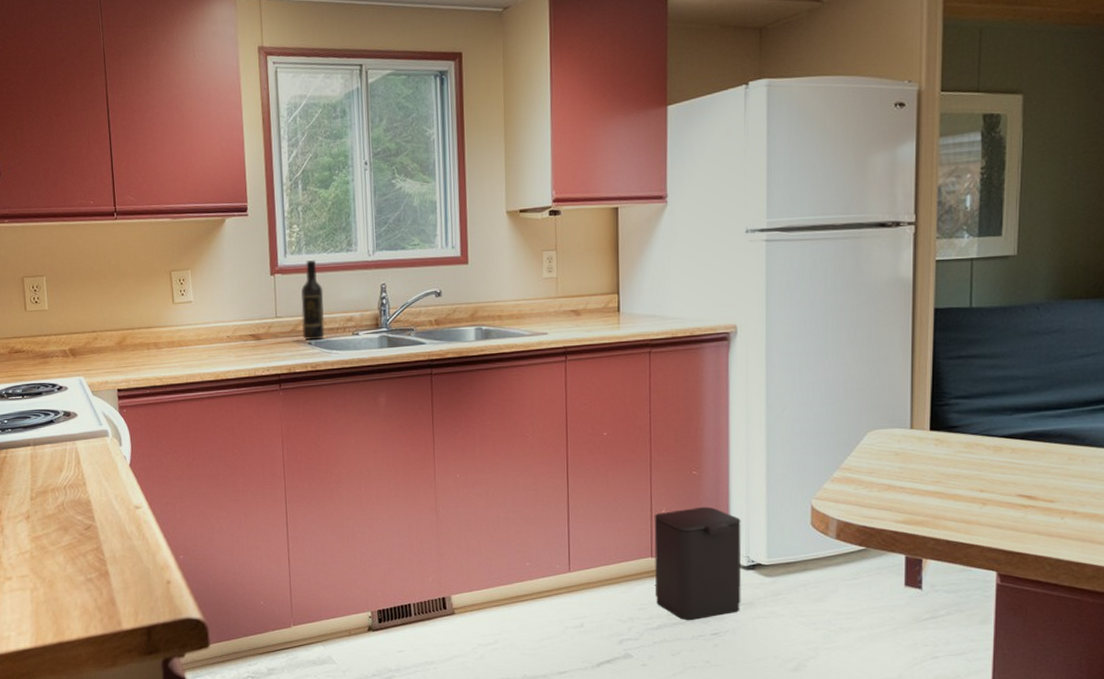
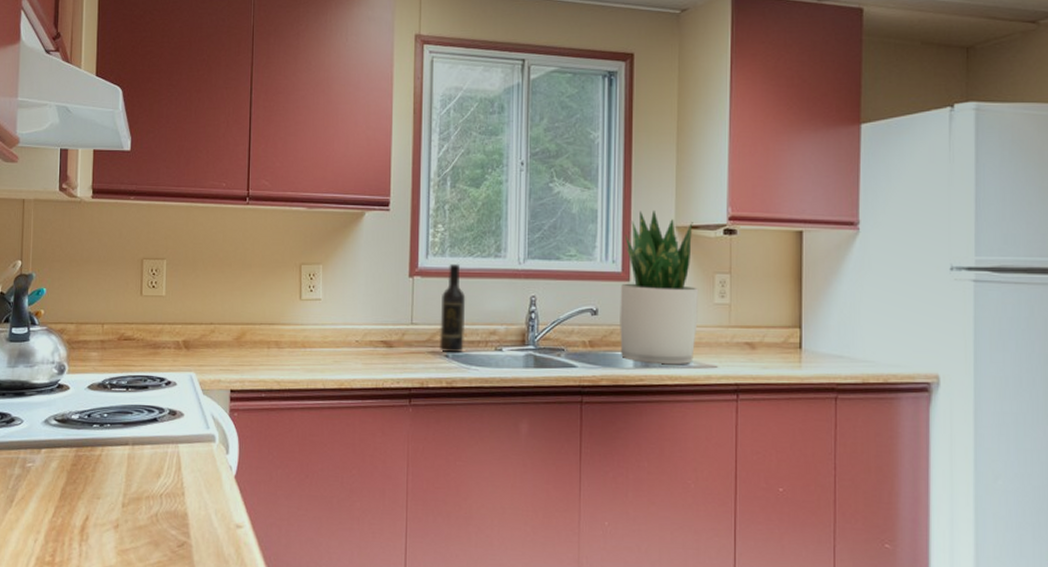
planter: none [460,199,530,336] -> present [620,211,699,365]

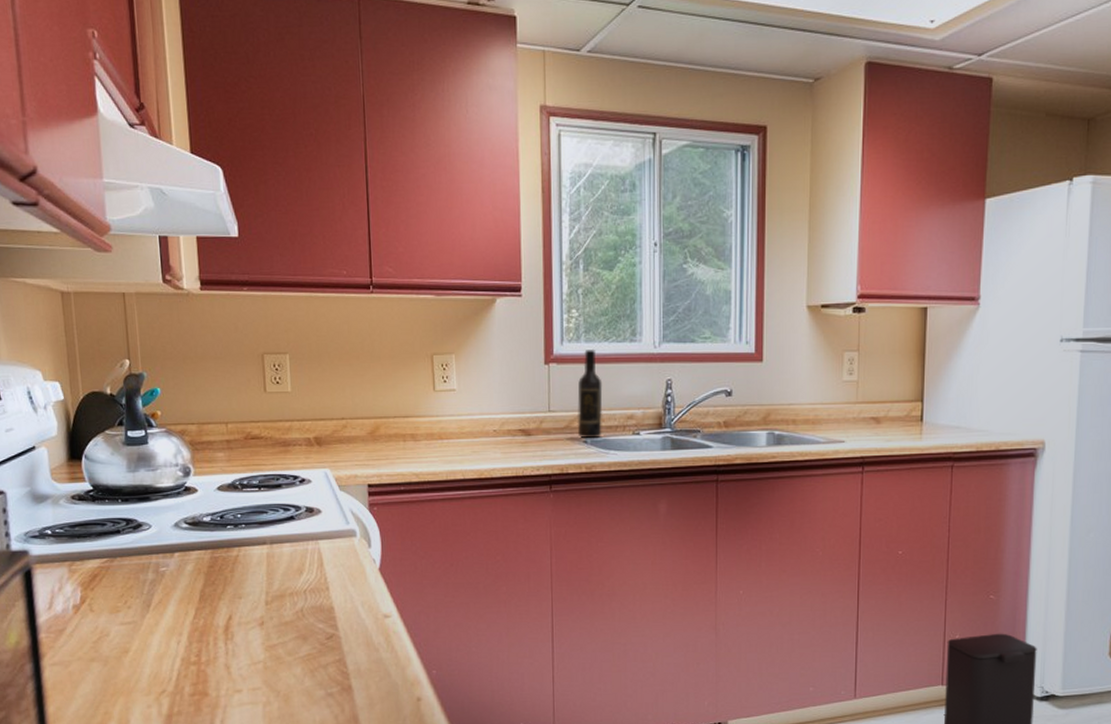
planter: present [620,211,699,365] -> none [753,291,829,442]

